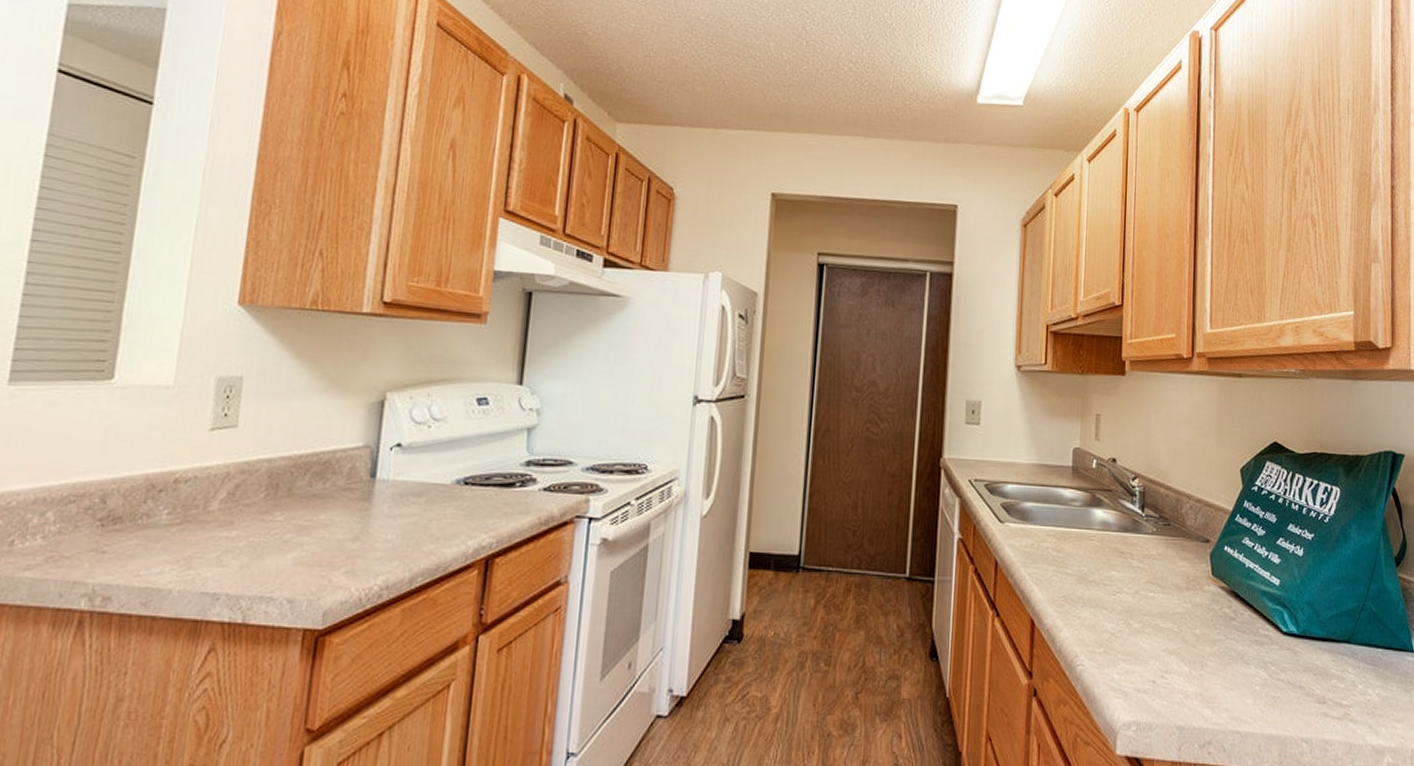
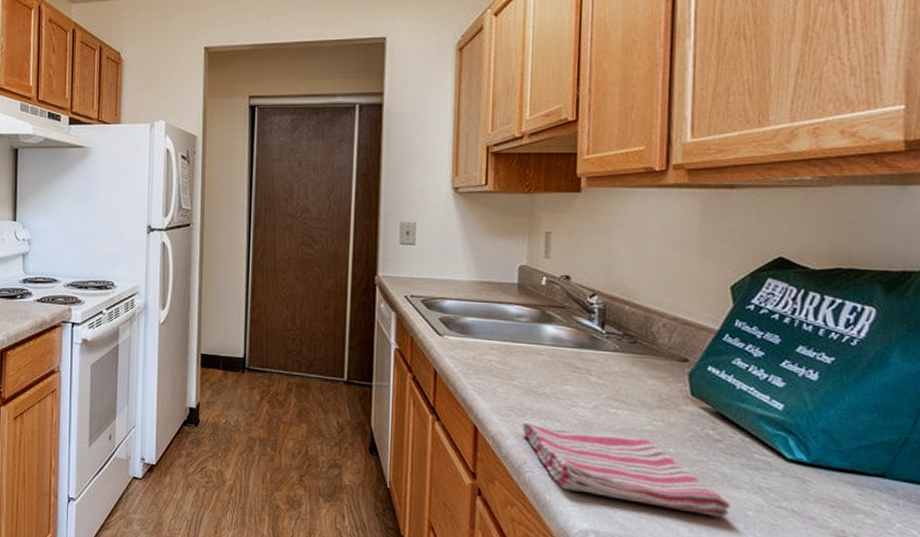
dish towel: none [1074,612,1243,695] -> present [521,422,730,518]

